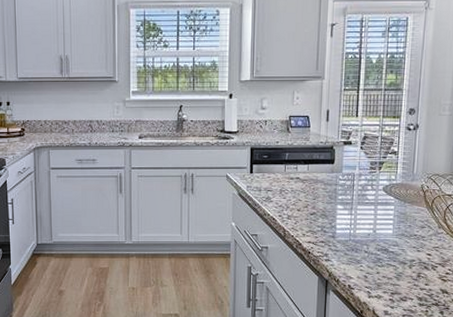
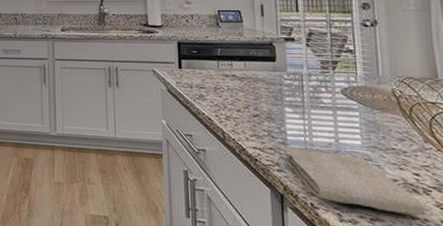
washcloth: none [332,239,430,288] -> present [284,147,425,217]

